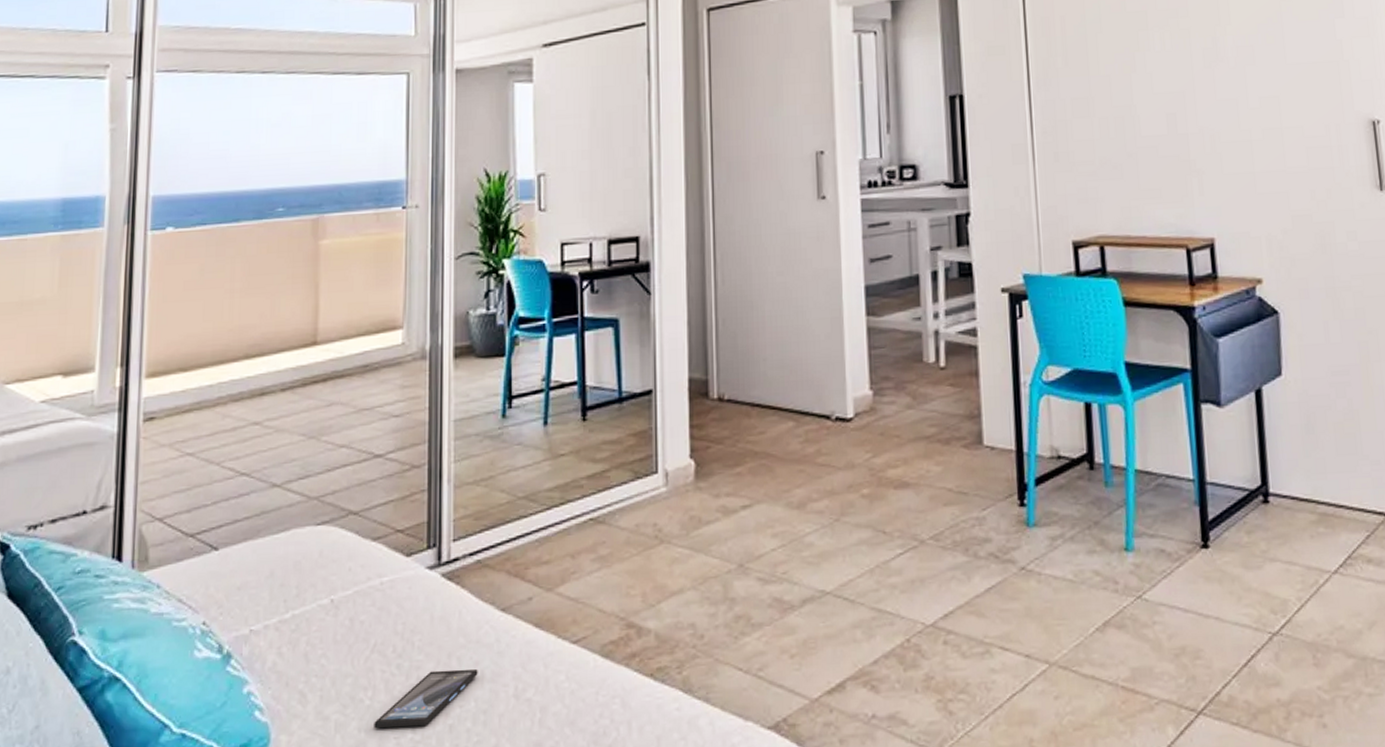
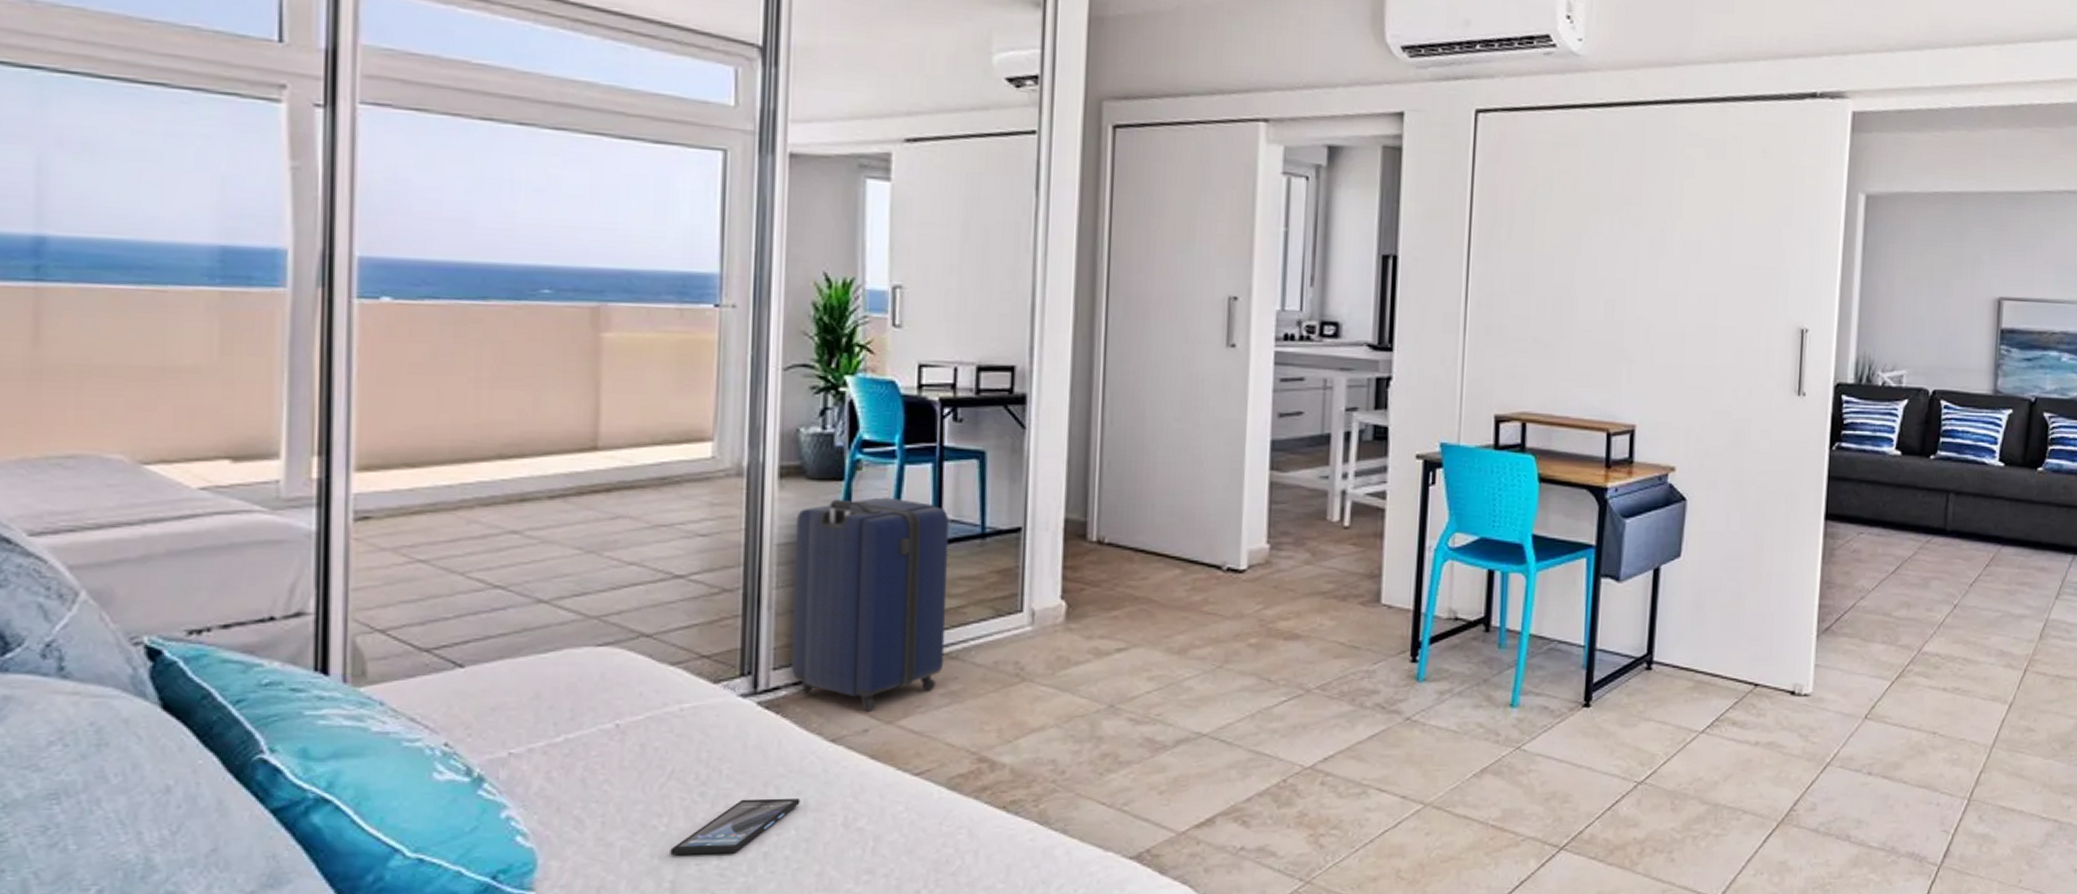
suitcase: none [467,369,593,580] -> present [790,497,949,712]

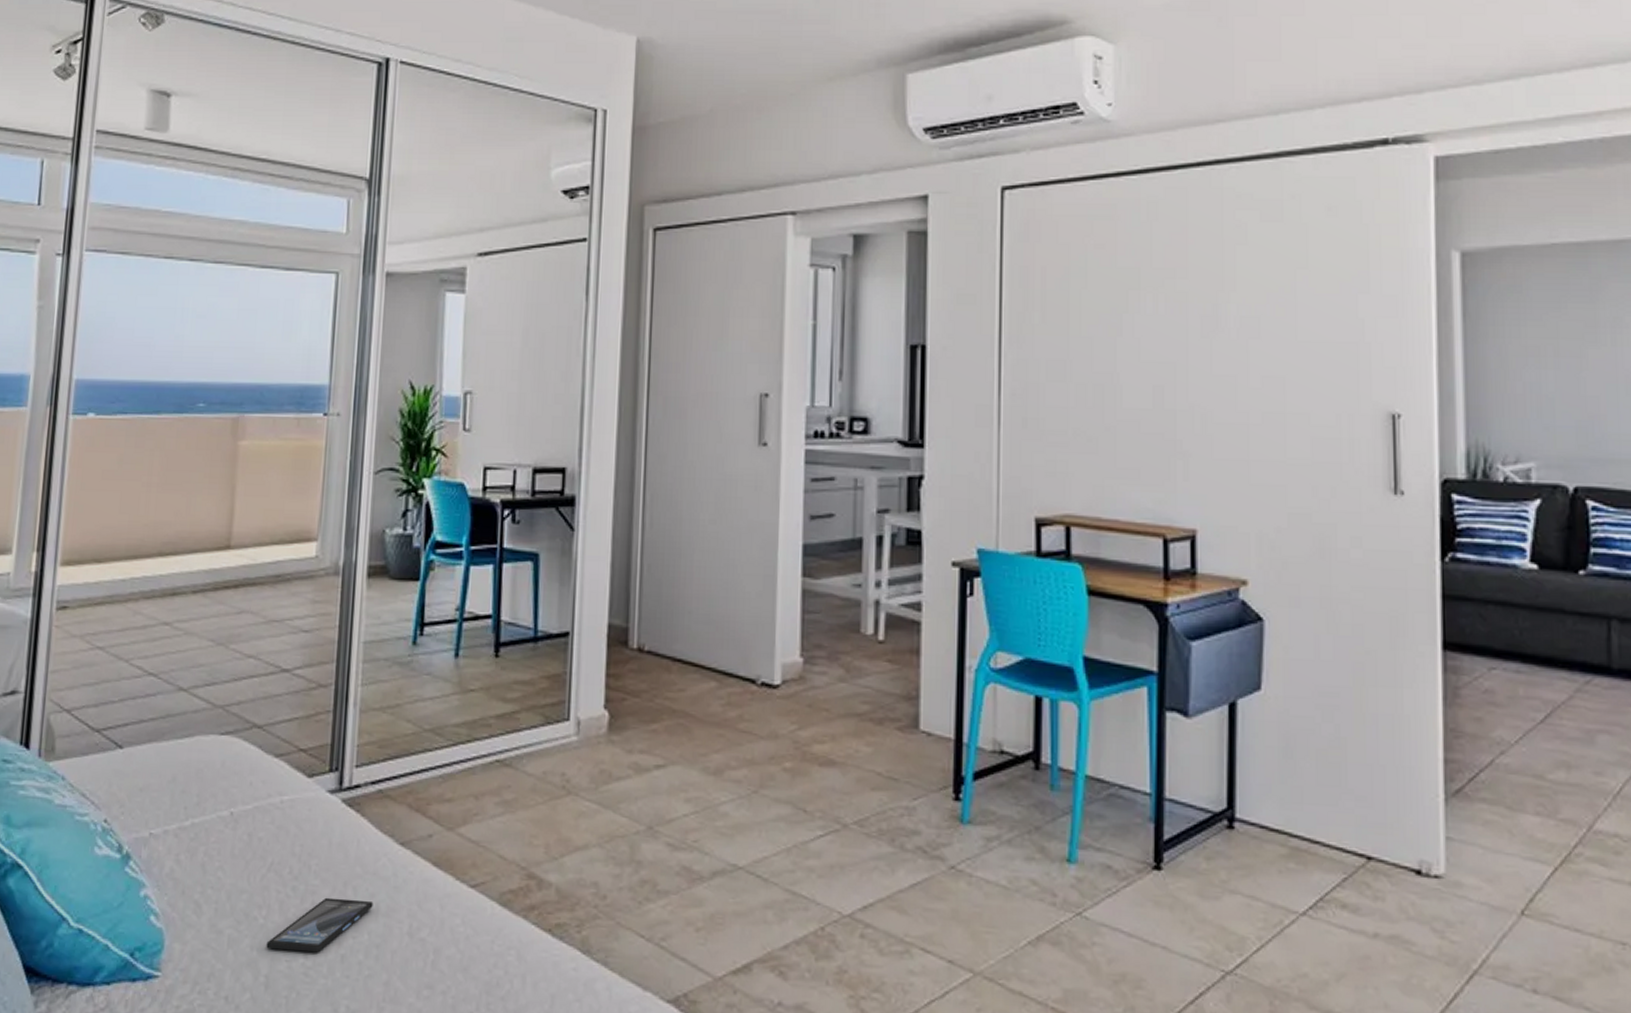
suitcase: present [790,497,949,712] -> none [370,597,506,816]

